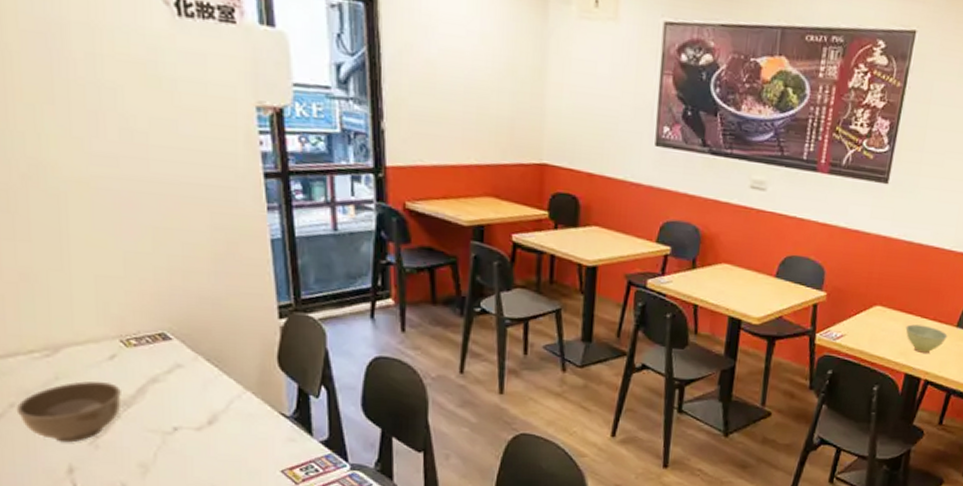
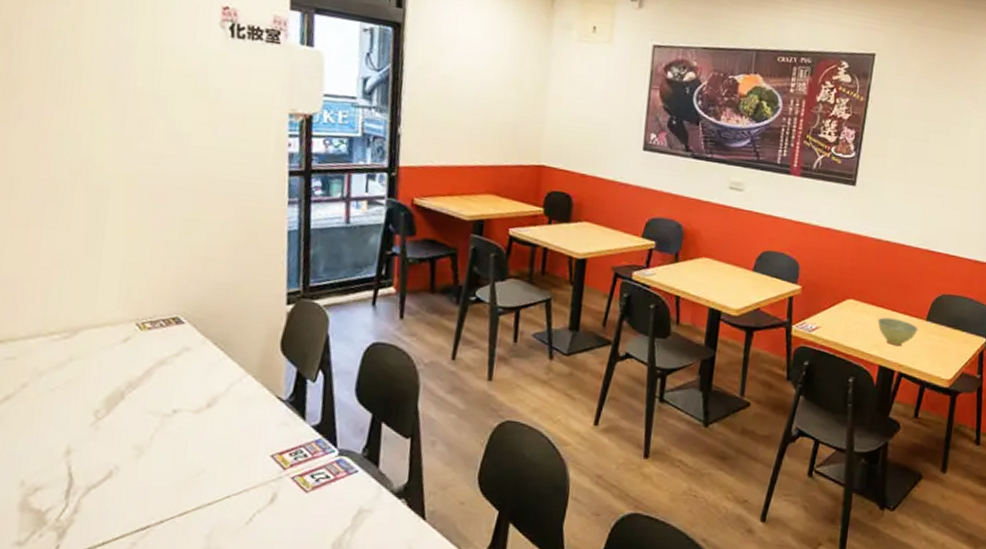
soup bowl: present [16,381,122,443] -> none [27,362,129,424]

